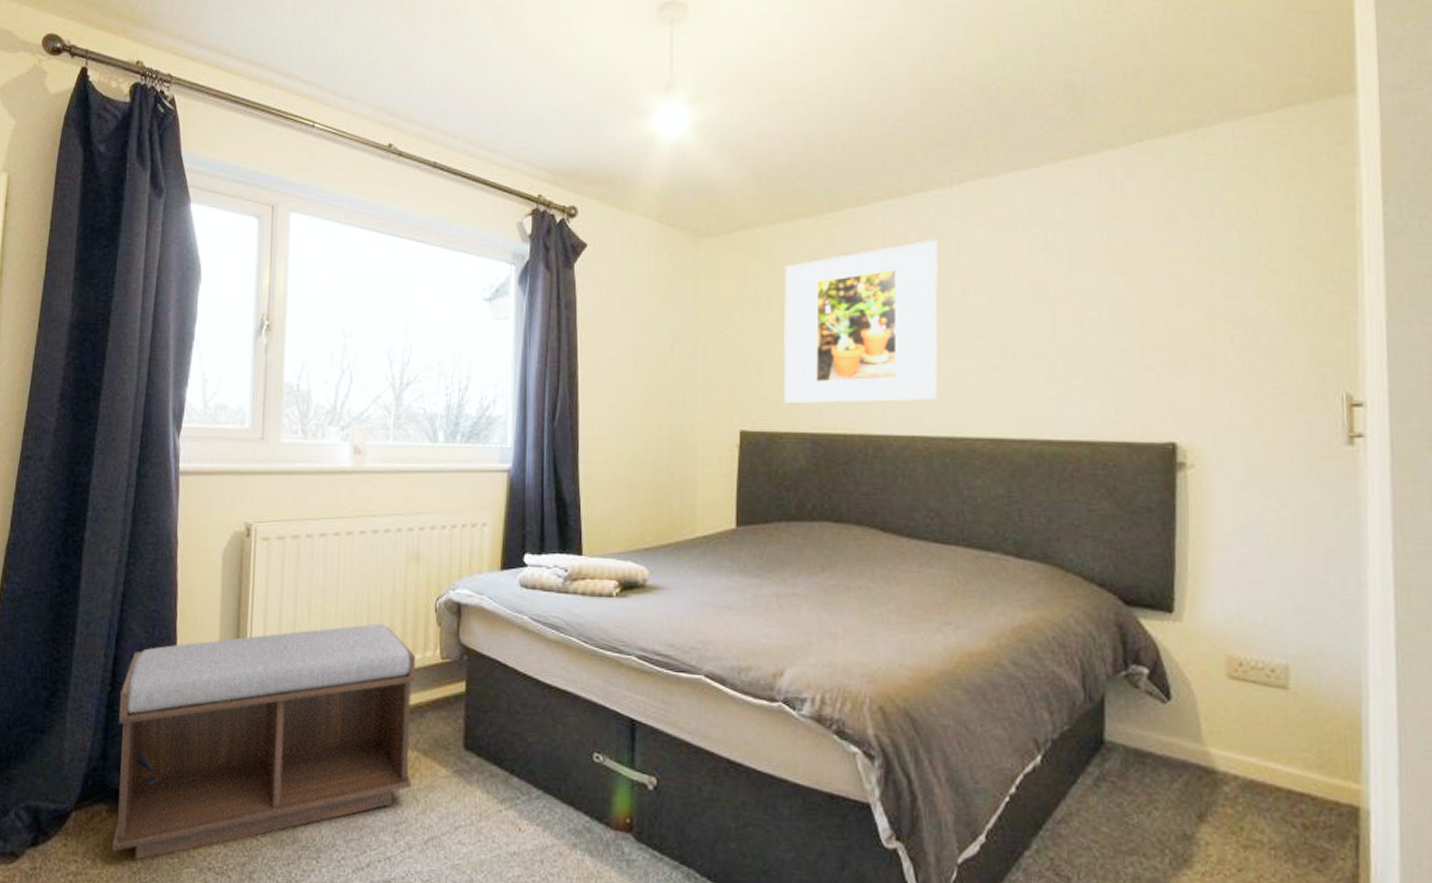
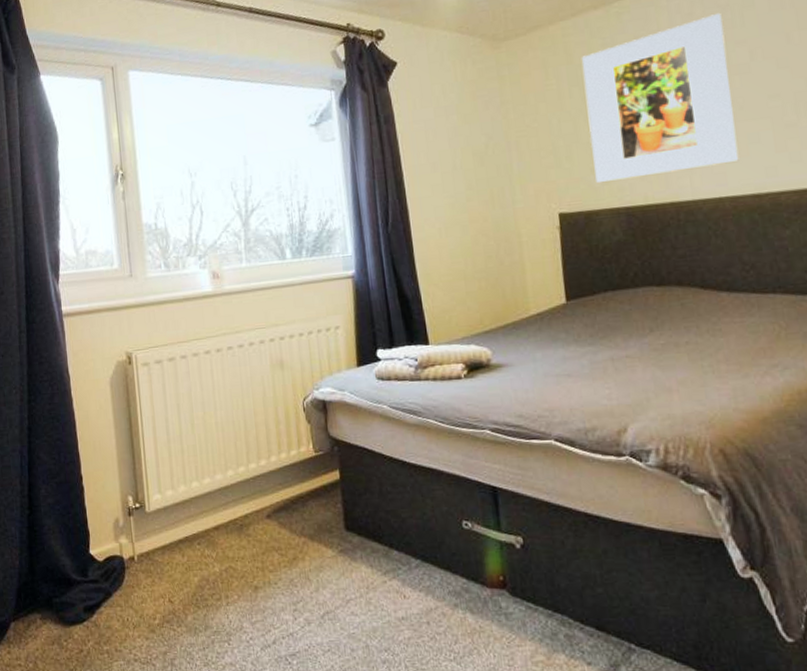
bench: present [111,623,416,860] -> none [38,427,303,658]

